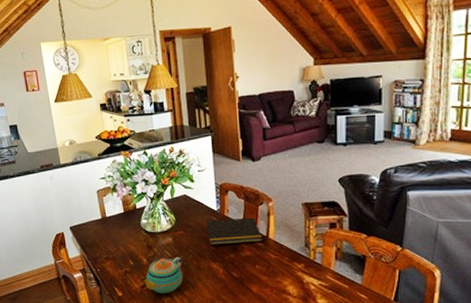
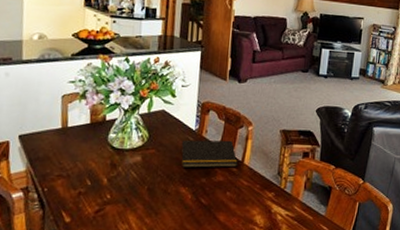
teapot: present [141,256,183,293] -> none [97,178,149,220]

